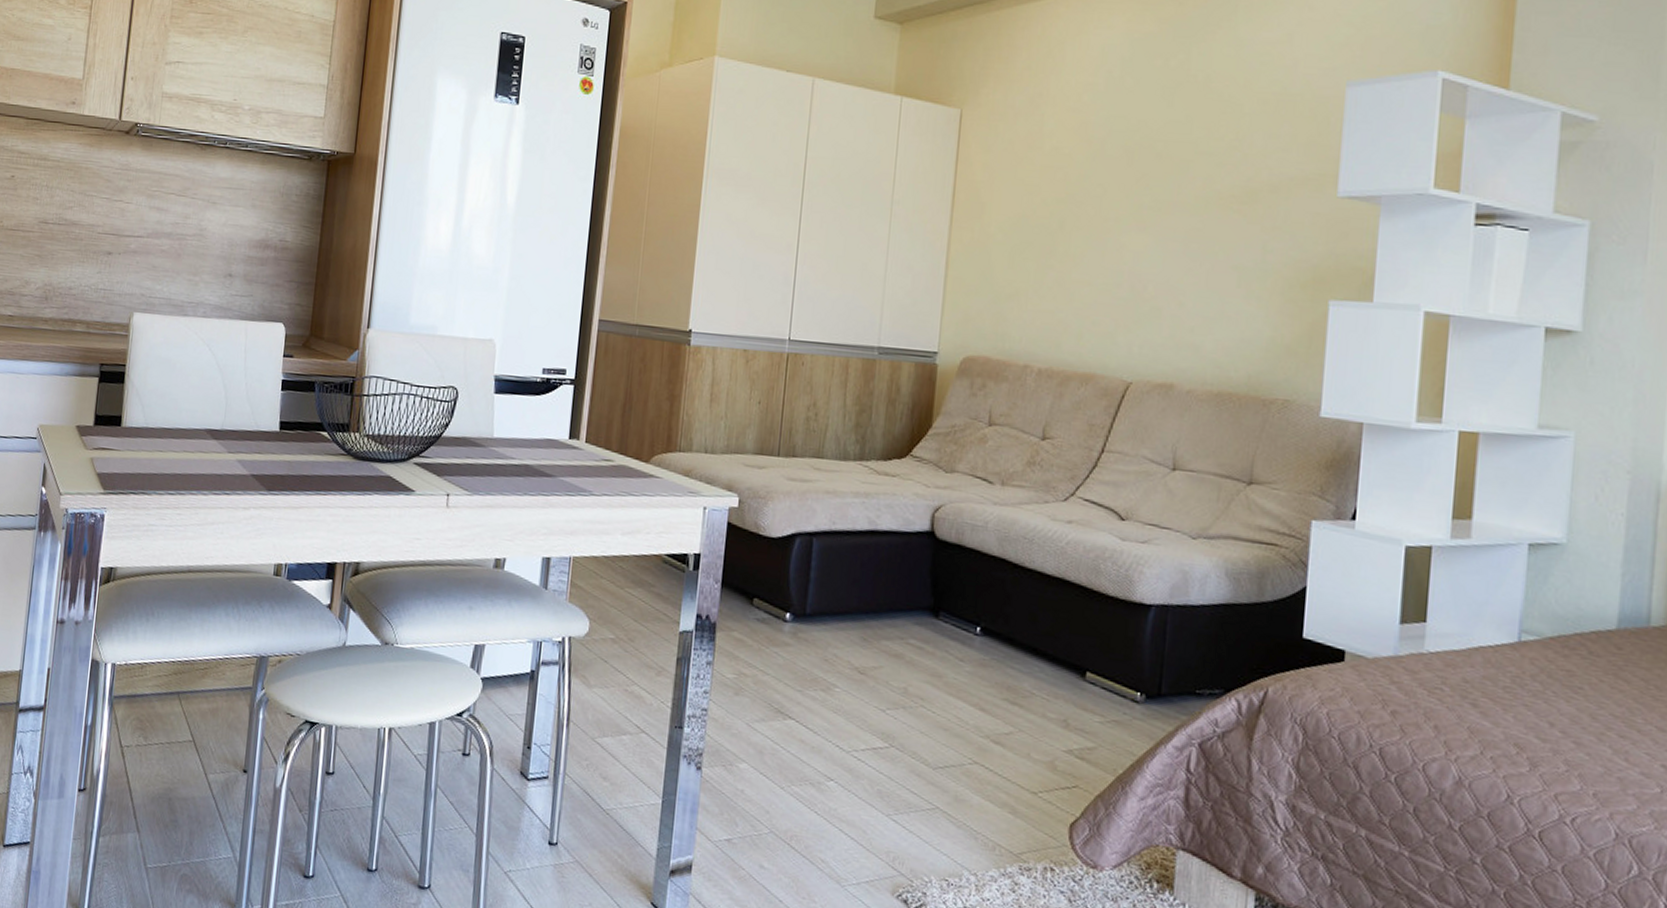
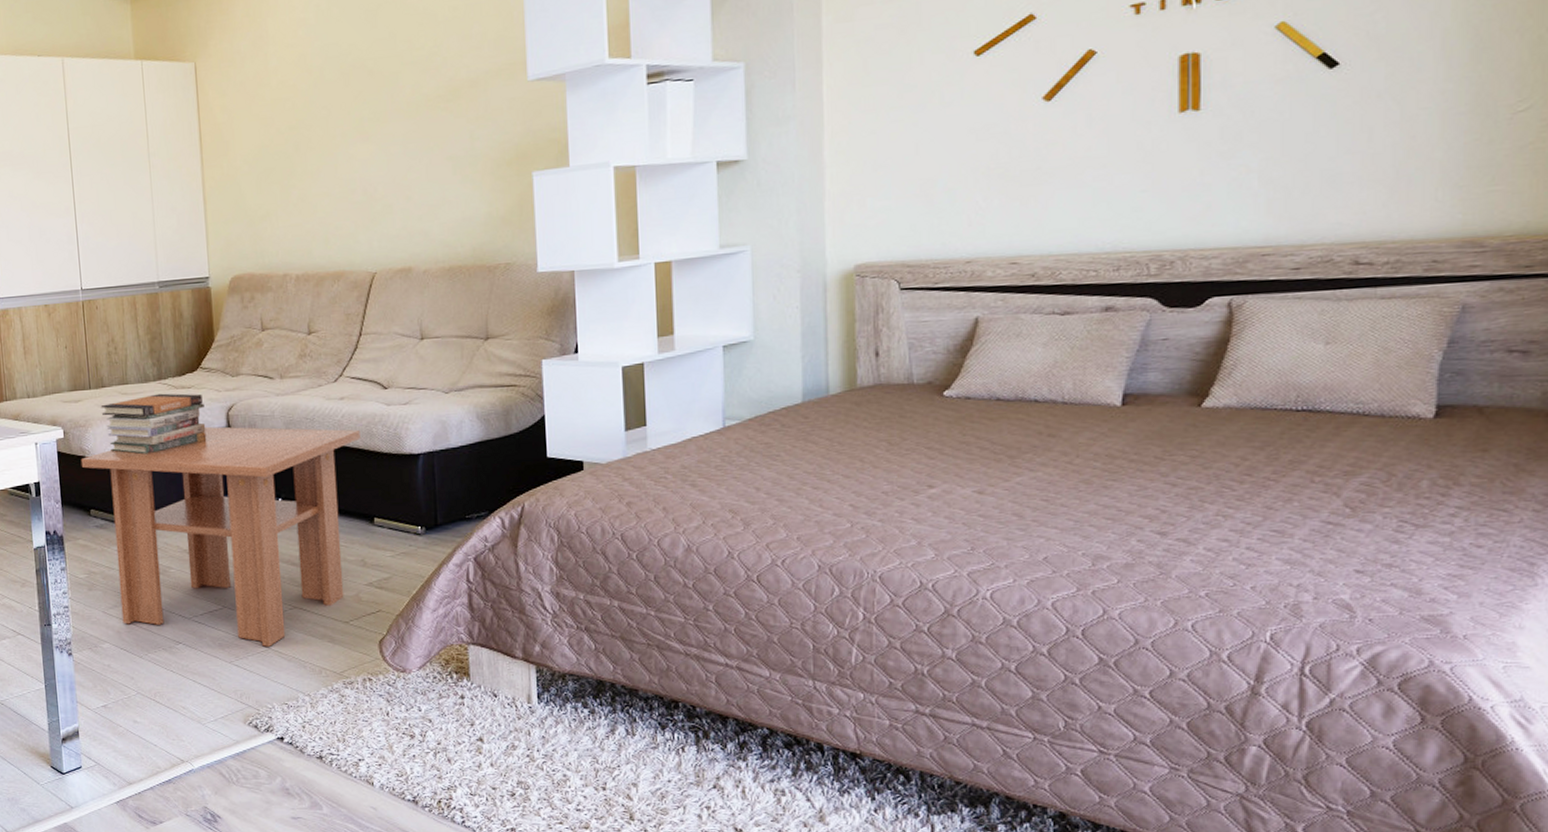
coffee table: none [752,524,1085,805] -> present [80,426,360,647]
book stack: none [786,476,908,546] -> present [100,393,207,455]

